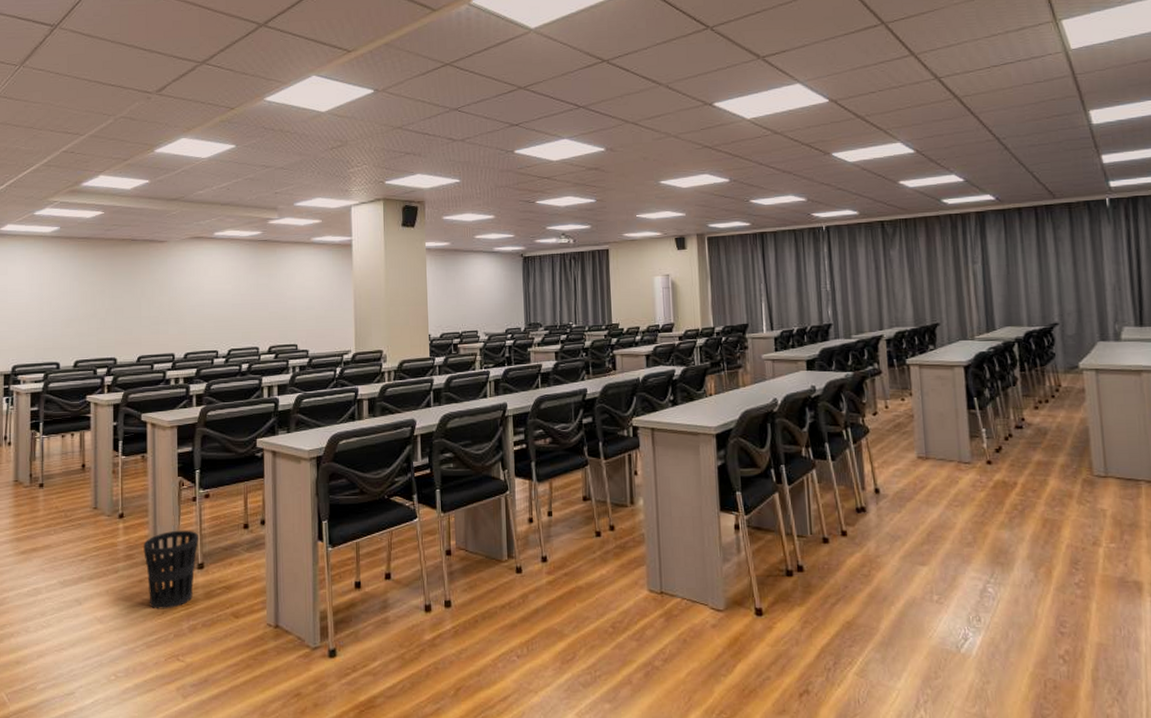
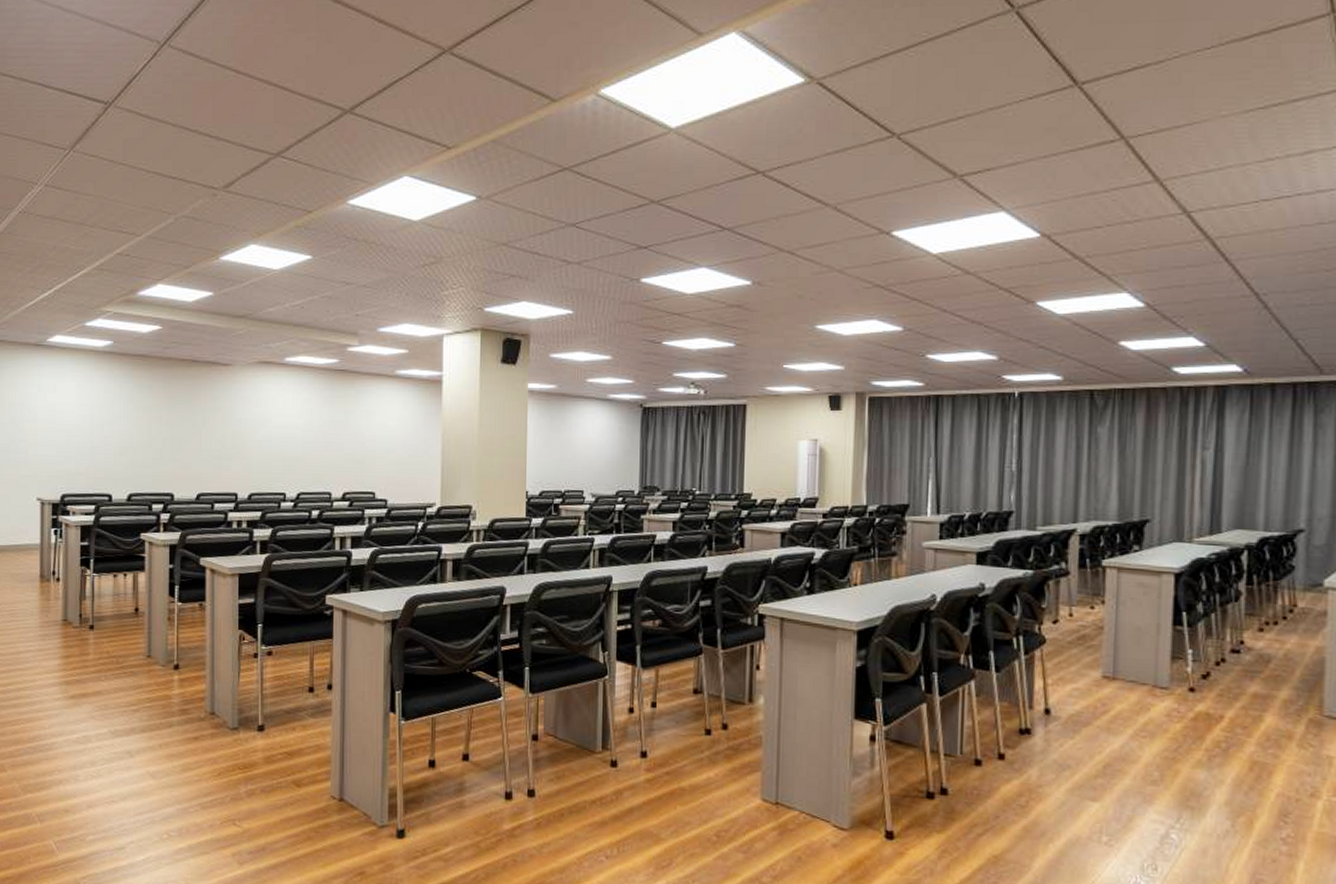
wastebasket: present [143,530,199,609] -> none [200,687,259,771]

